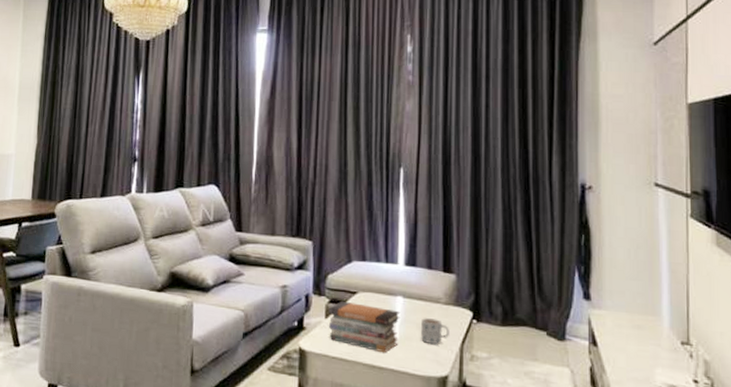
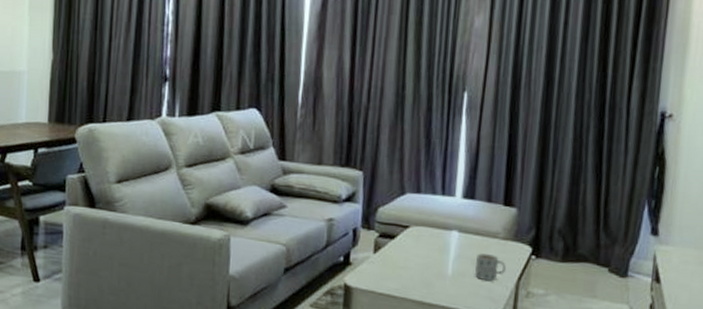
book stack: present [328,300,401,352] -> none [376,235,455,289]

